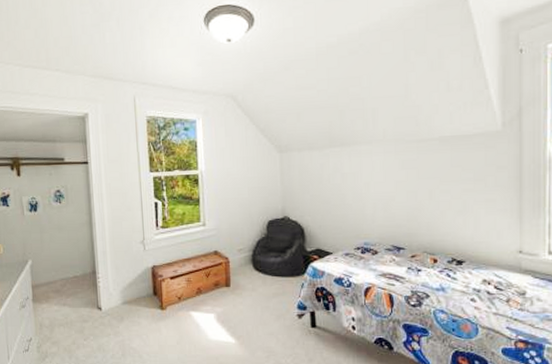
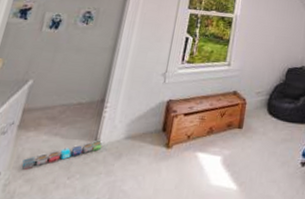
toy train: none [45,306,105,334] -> present [21,139,103,170]

